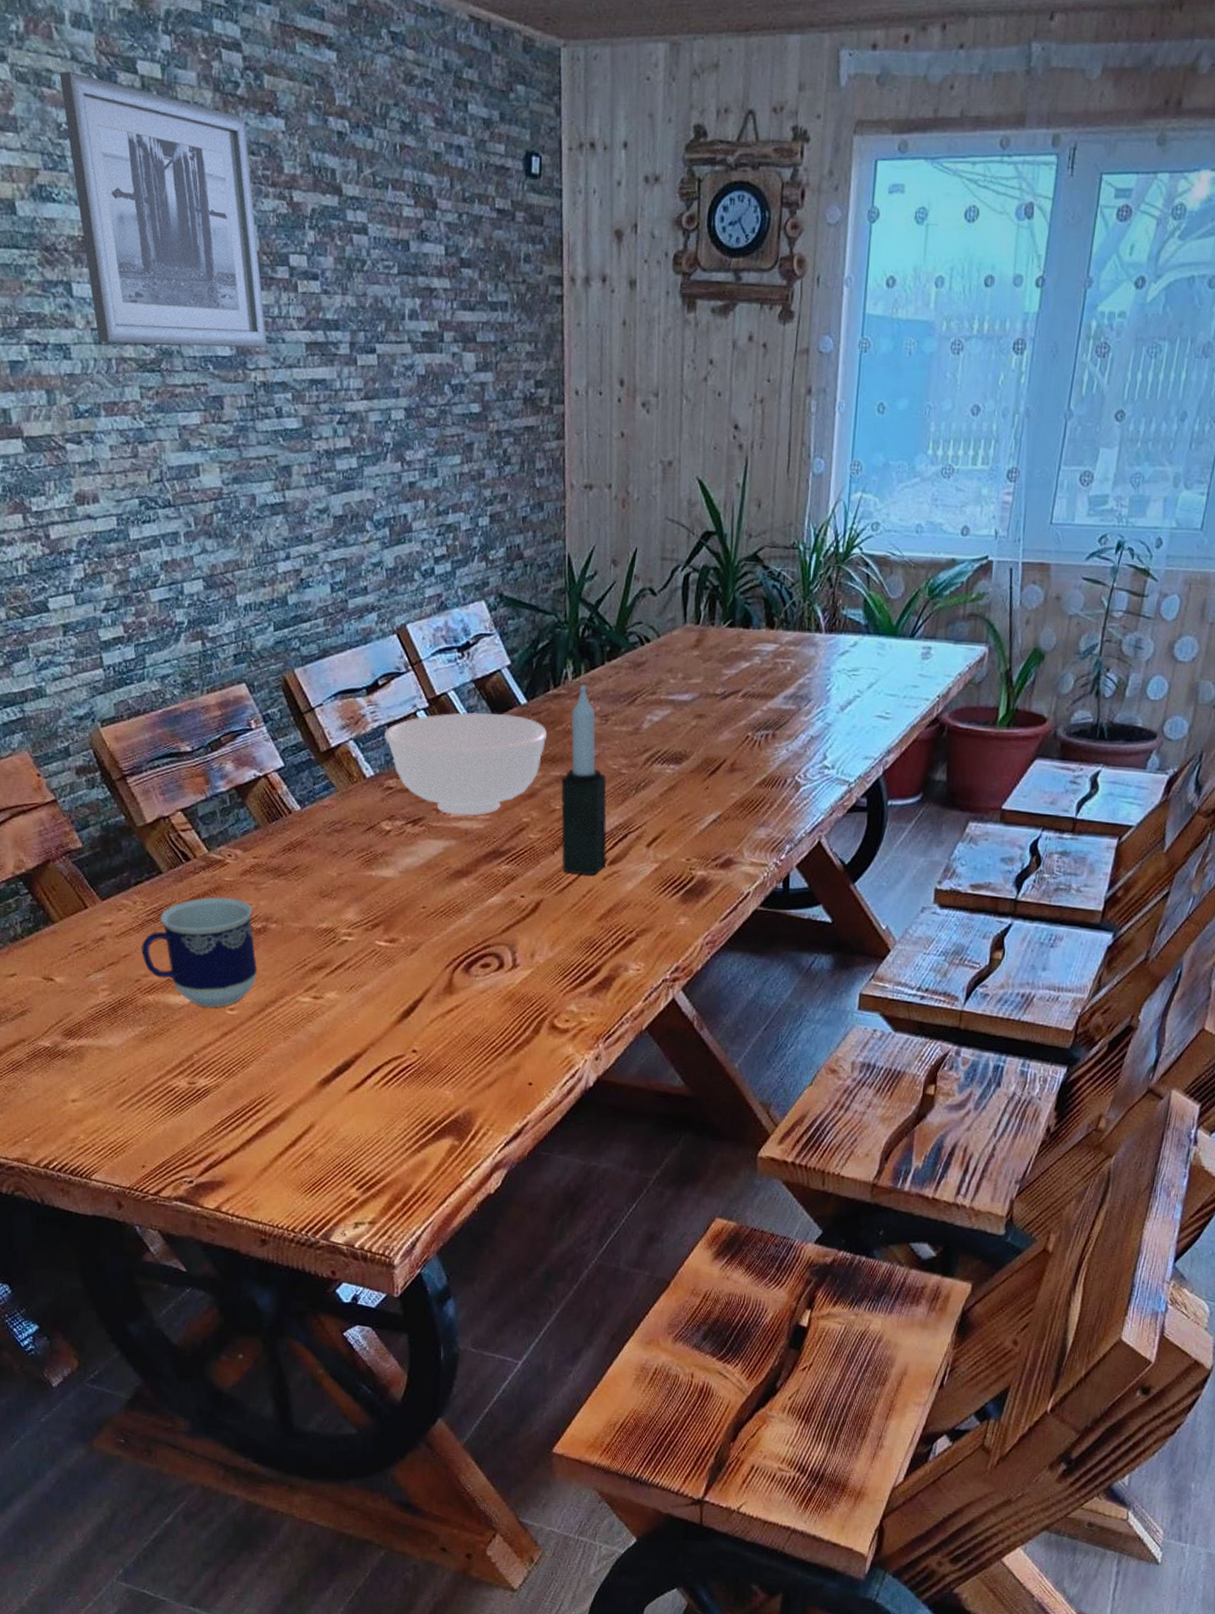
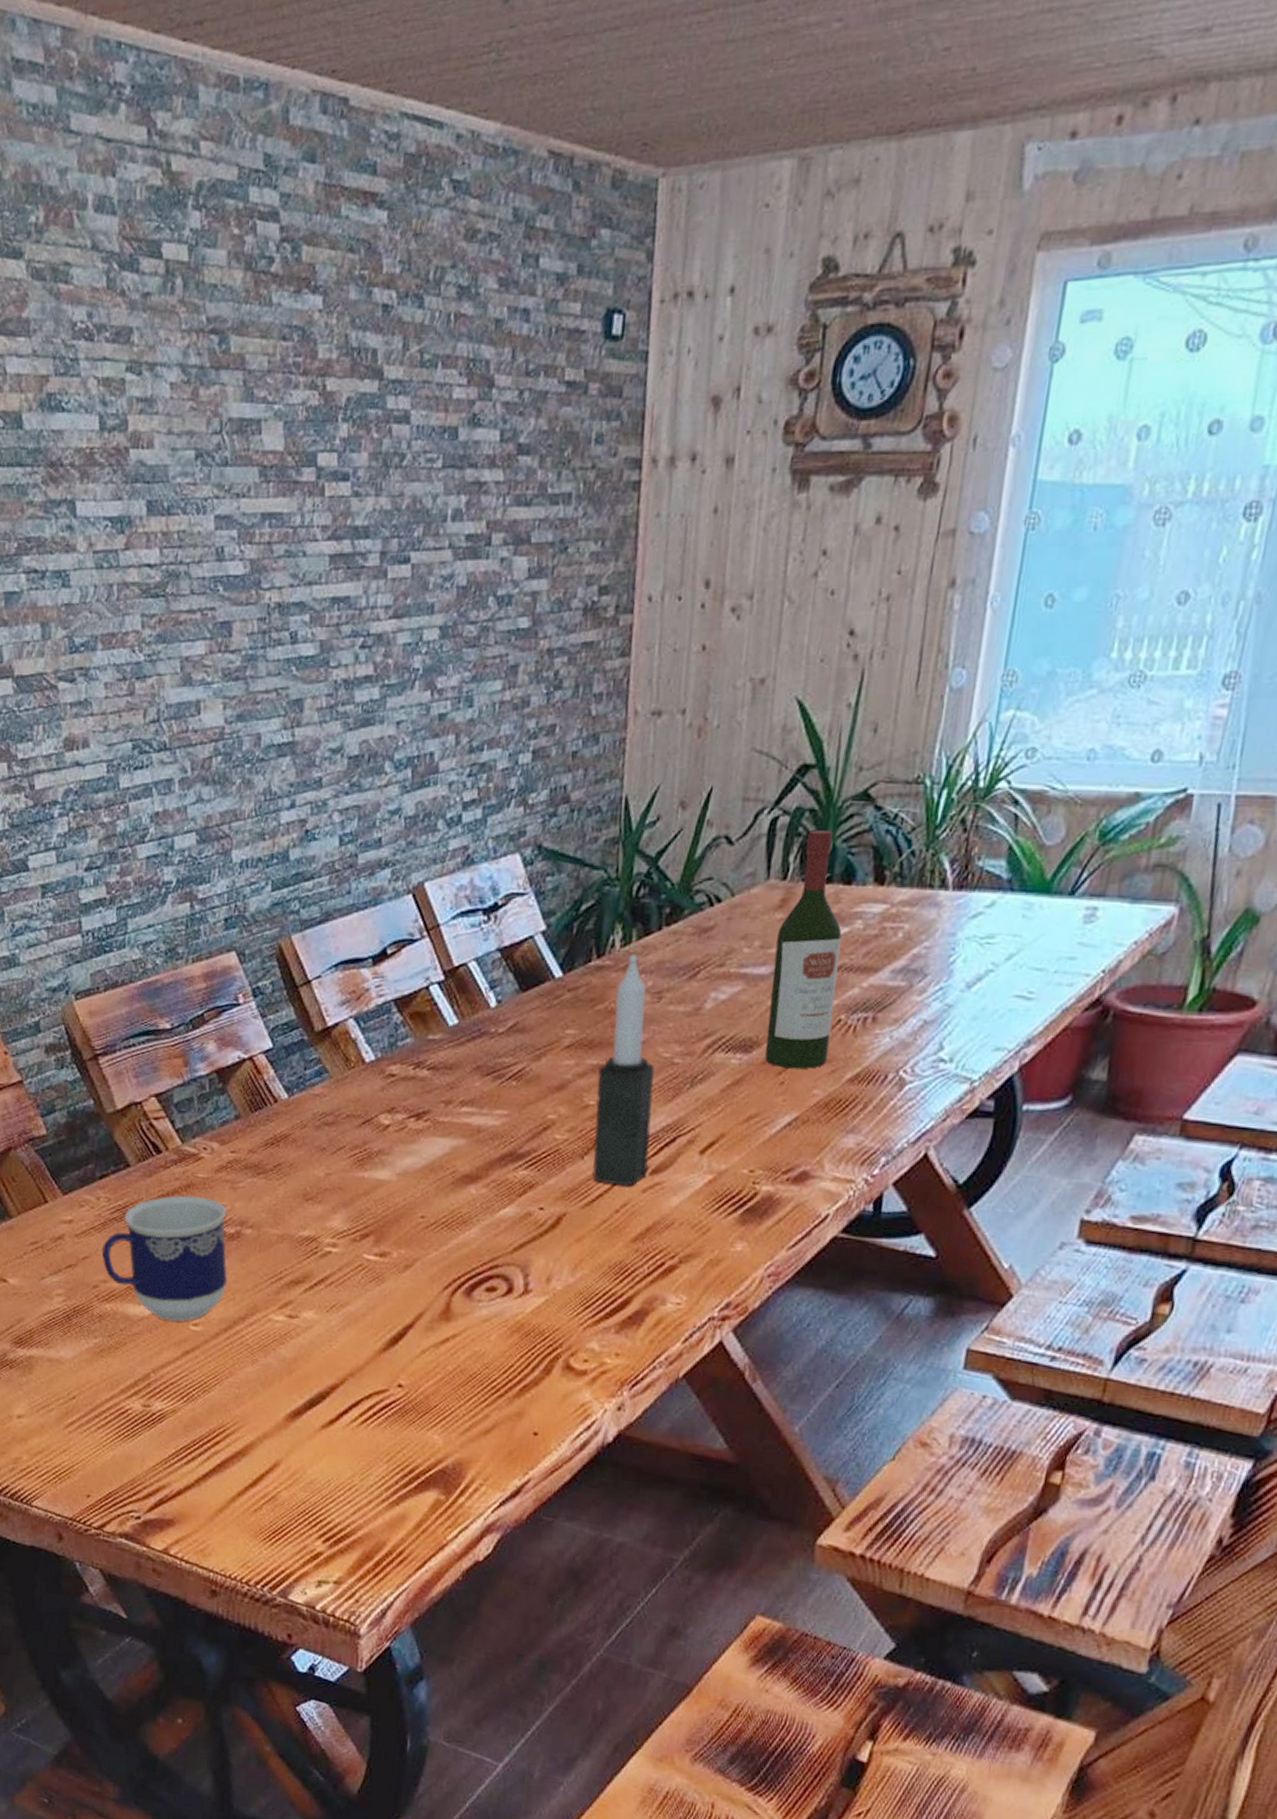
wall art: present [59,71,267,348] -> none [77,263,286,568]
bowl: present [384,712,548,816] -> none [390,987,585,1111]
wine bottle: none [692,584,745,777] -> present [765,830,842,1069]

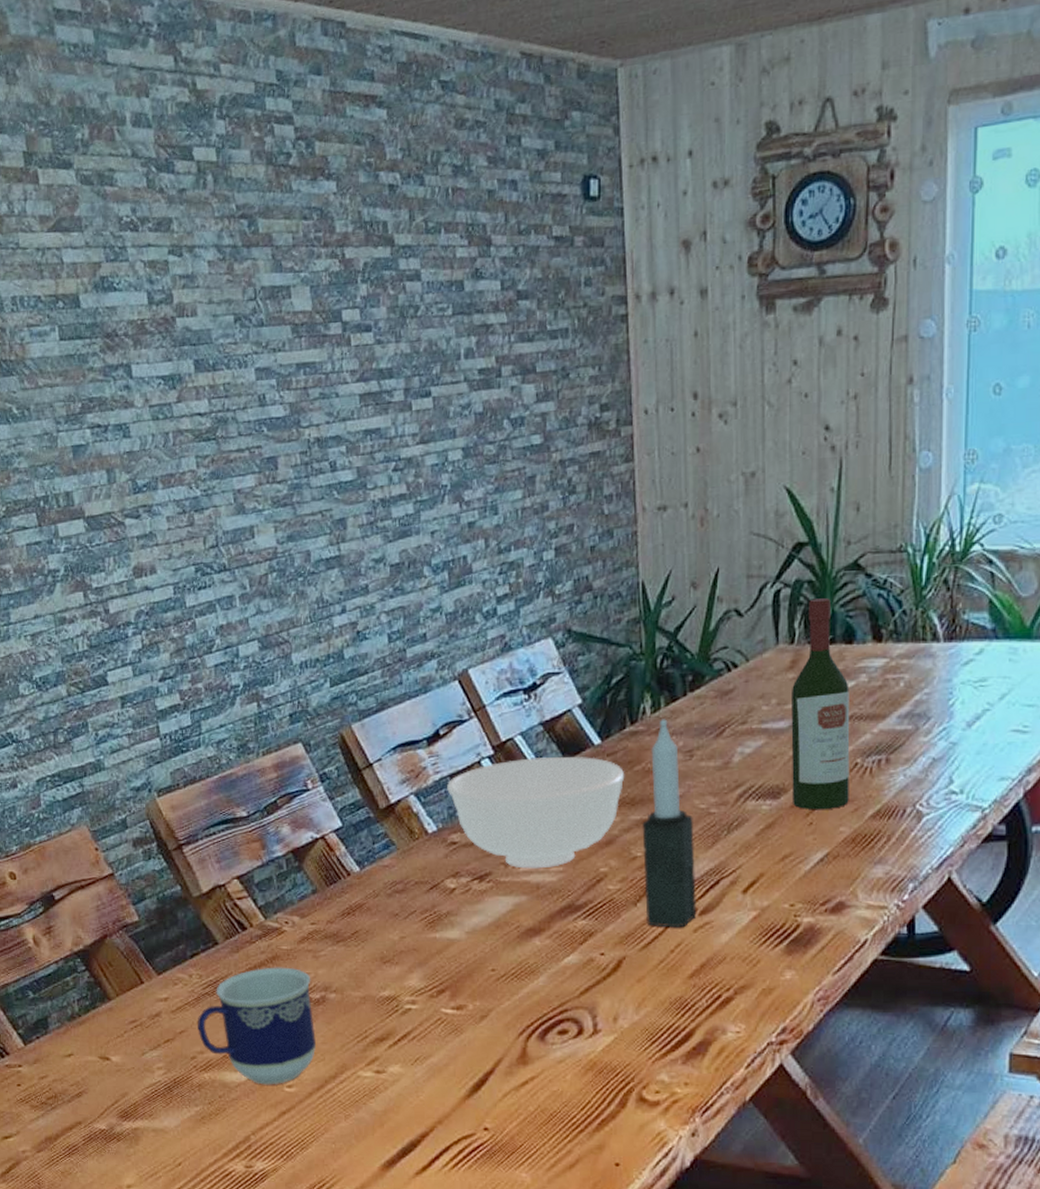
bowl: none [390,987,585,1111] -> present [447,757,625,869]

